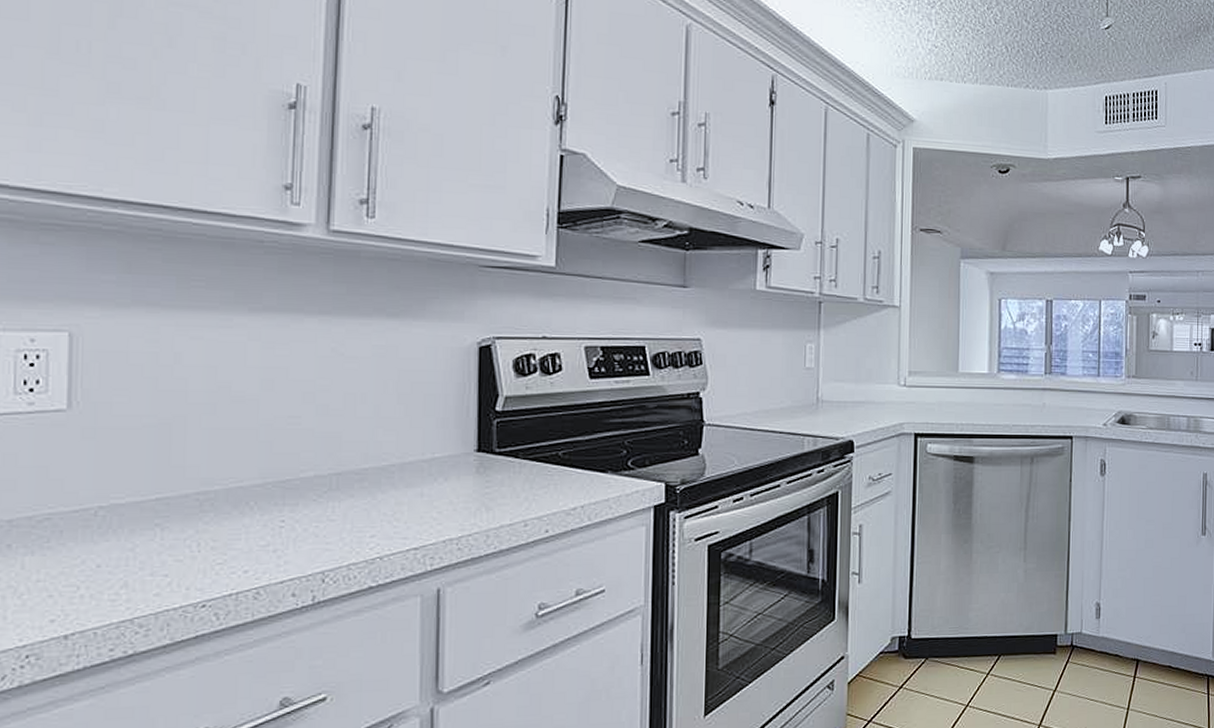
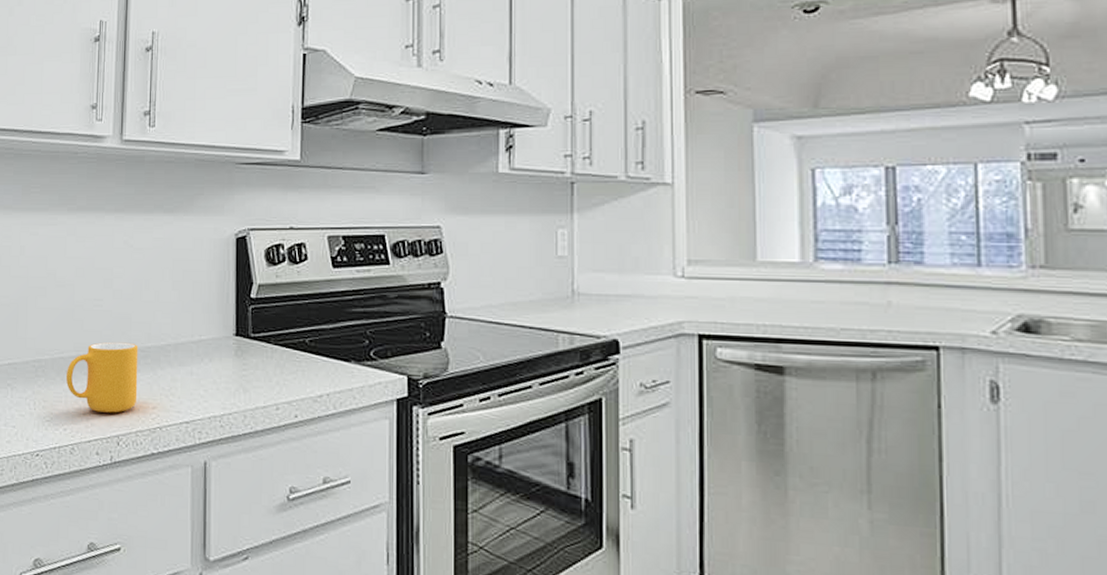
mug: none [248,465,352,547] -> present [66,342,138,413]

